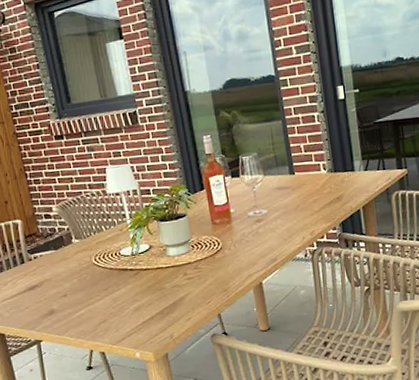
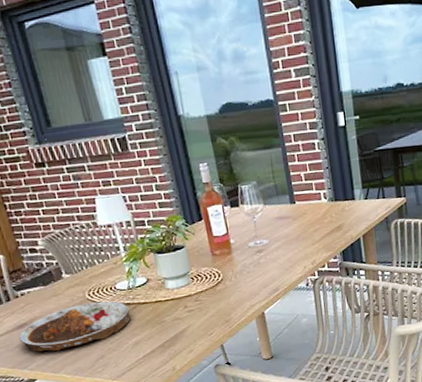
plate: none [29,266,134,314] -> present [19,301,132,352]

